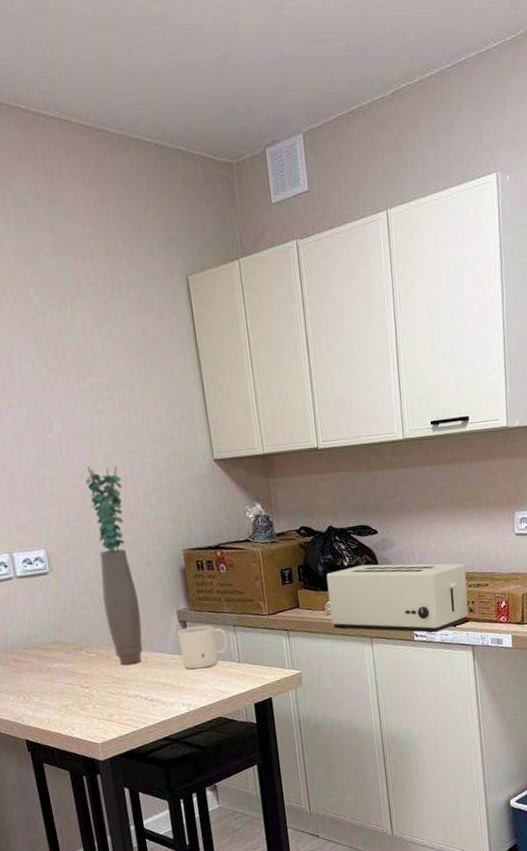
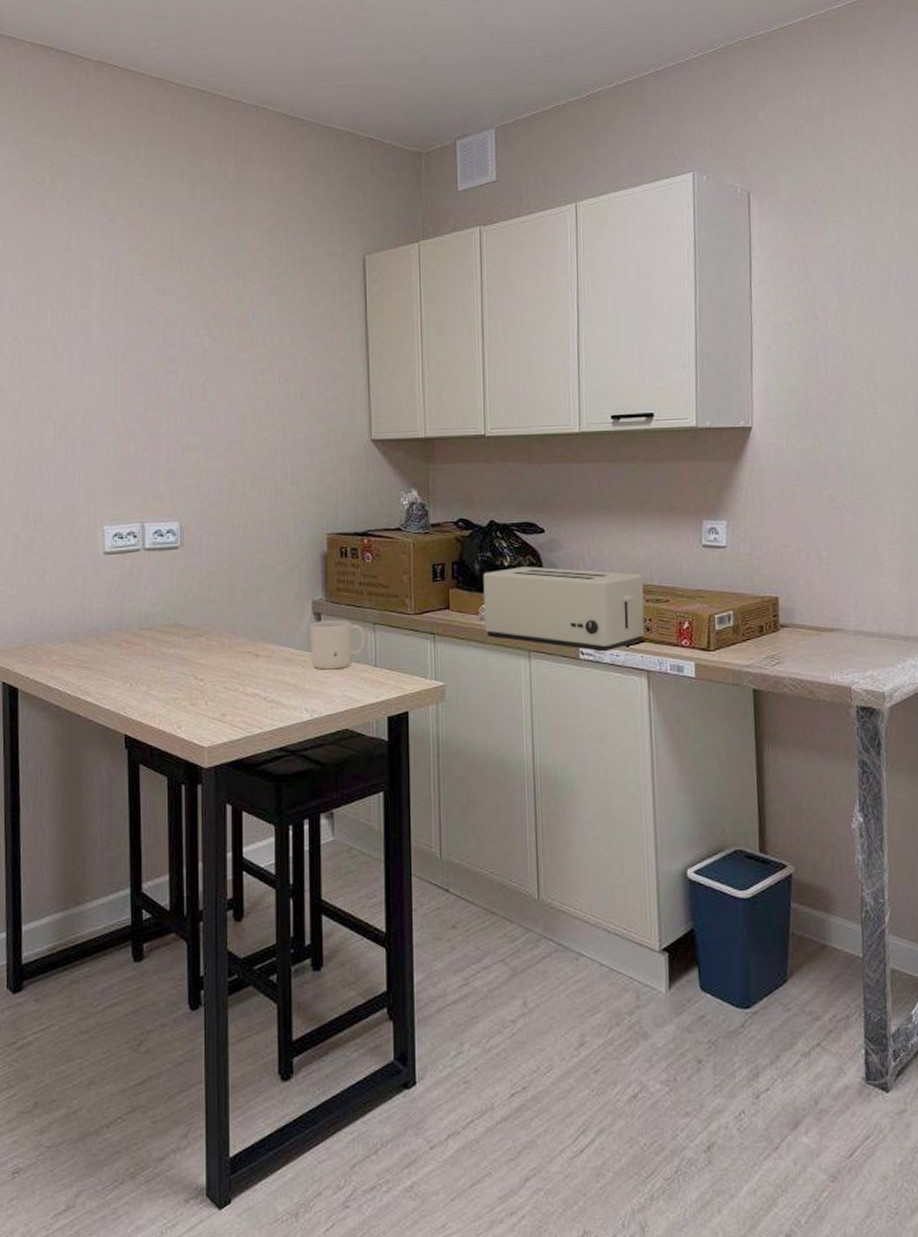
vase: present [85,466,143,665] -> none [232,438,271,657]

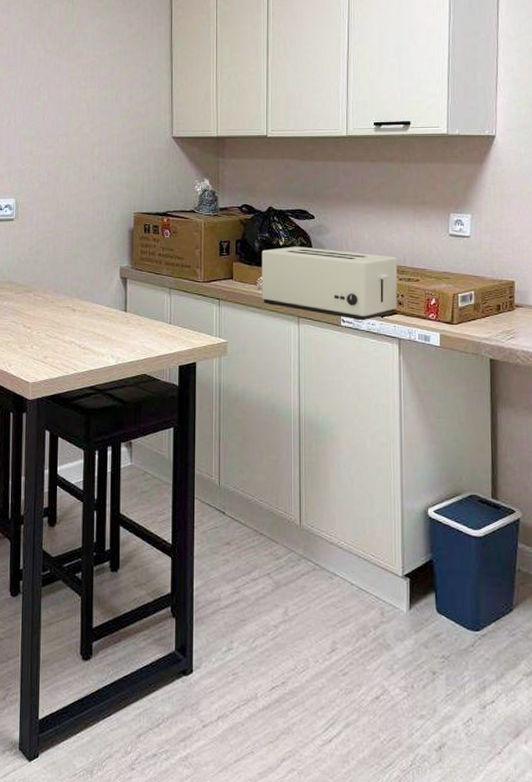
mug: present [309,619,366,670] -> none [117,283,163,325]

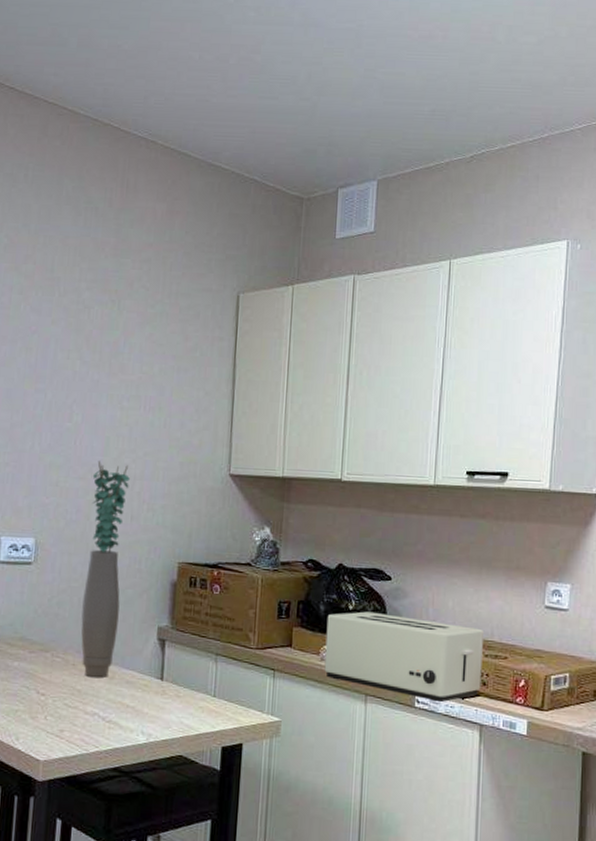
vase: none [56,132,90,311] -> present [80,461,130,677]

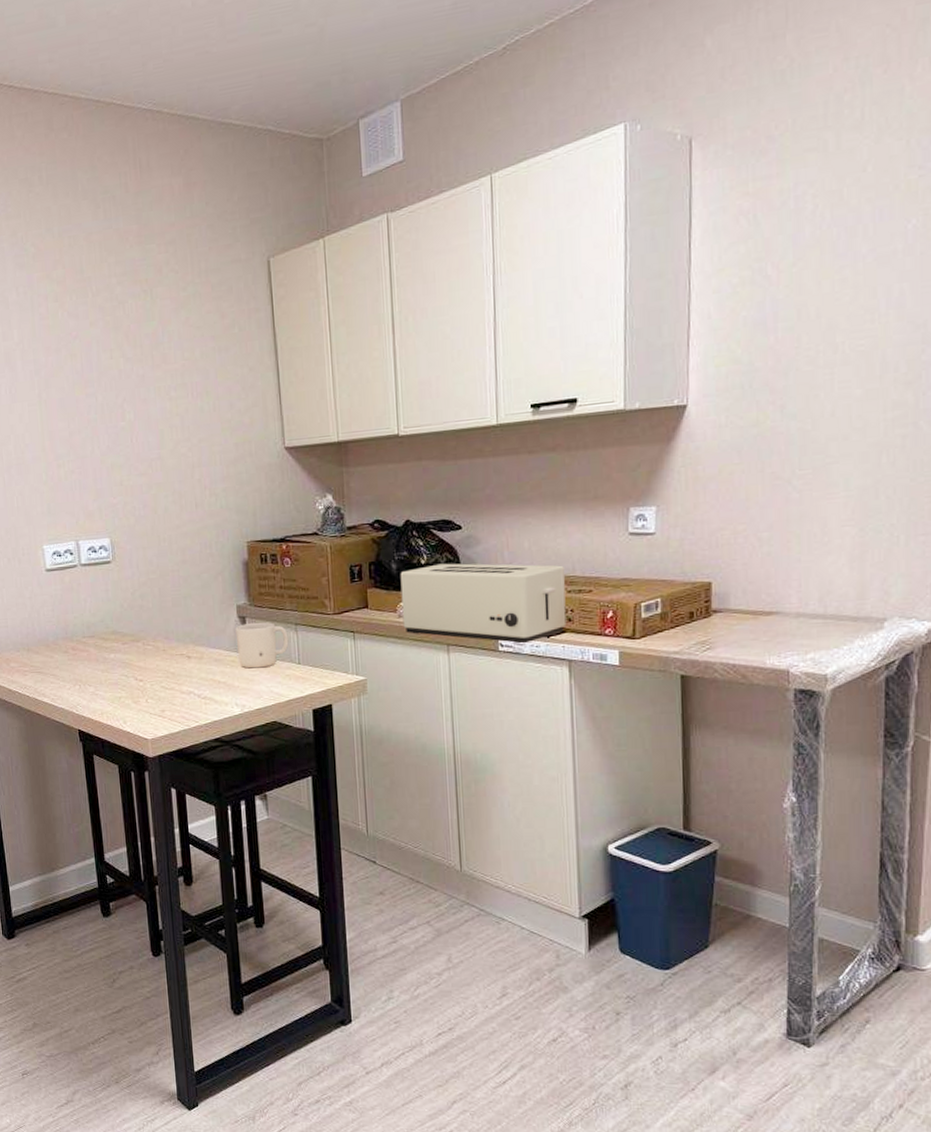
vase: present [80,461,130,677] -> none [153,454,200,659]
mug: none [152,647,207,696] -> present [235,622,289,669]

